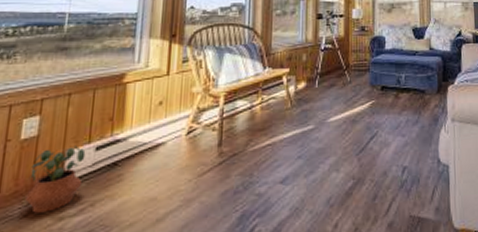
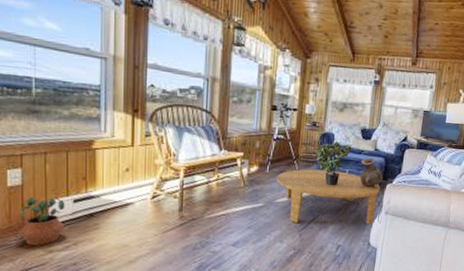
coffee table: none [327,77,442,145] -> present [277,169,380,225]
potted plant: none [366,44,406,94] -> present [314,141,353,185]
vessel: none [416,58,443,92] -> present [360,157,383,188]

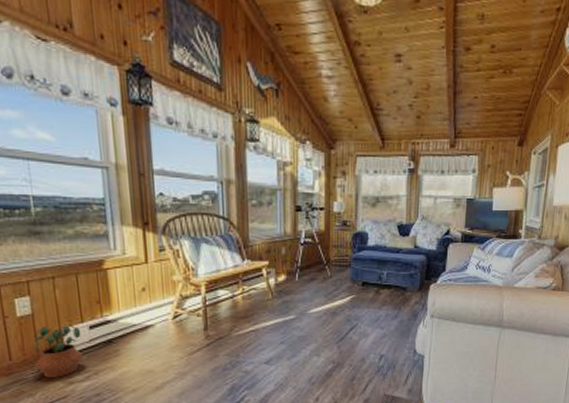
coffee table: present [277,169,380,225] -> none [308,274,423,335]
potted plant: present [314,141,353,185] -> none [347,241,390,290]
vessel: present [360,157,383,188] -> none [399,256,425,290]

